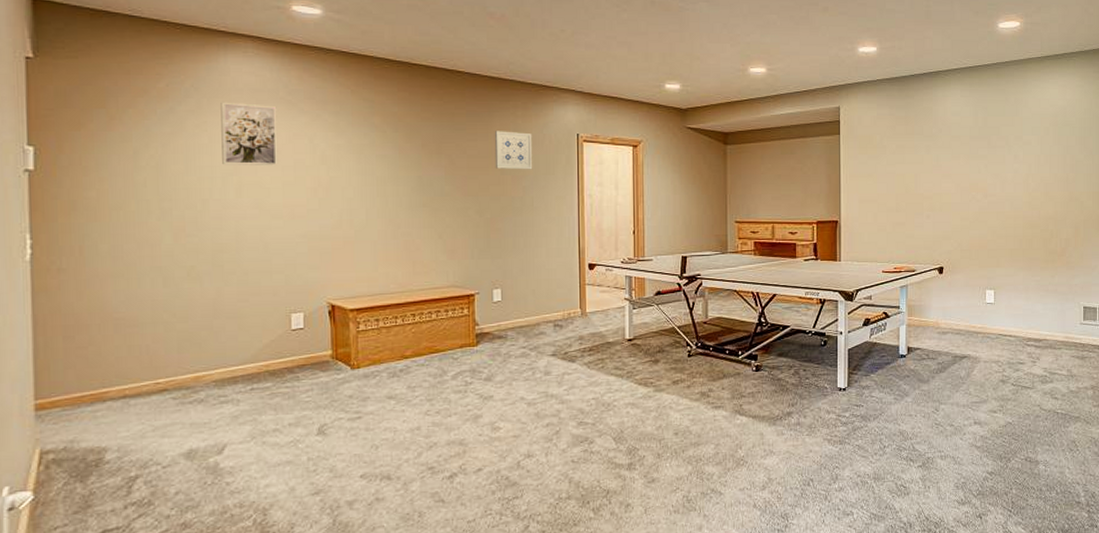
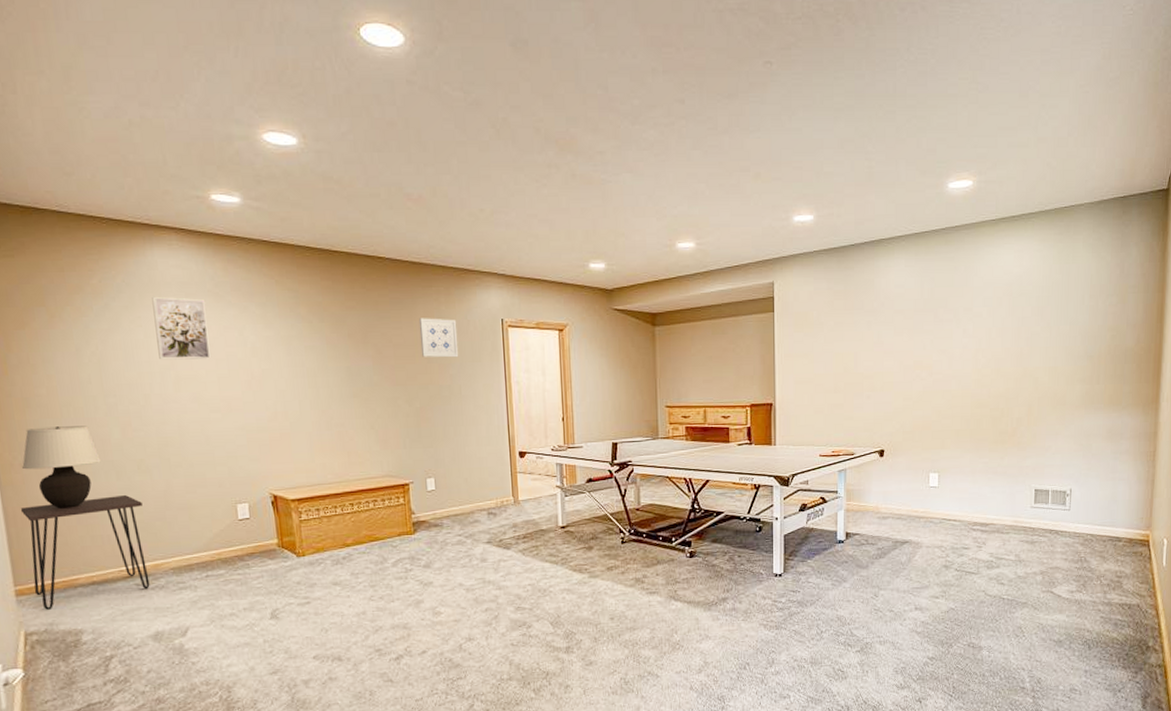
desk: none [52,303,188,426] -> present [20,495,150,610]
table lamp: none [60,230,148,317] -> present [22,426,101,509]

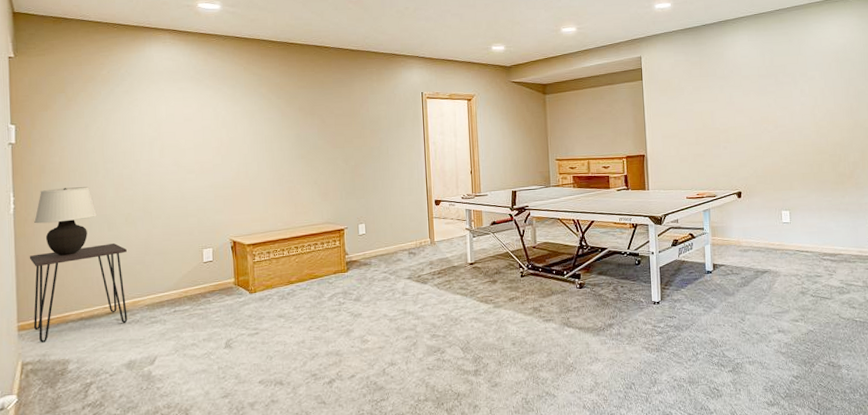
wall art: present [152,296,212,360] -> none [147,82,191,133]
wall art: present [418,318,459,358] -> none [355,93,387,125]

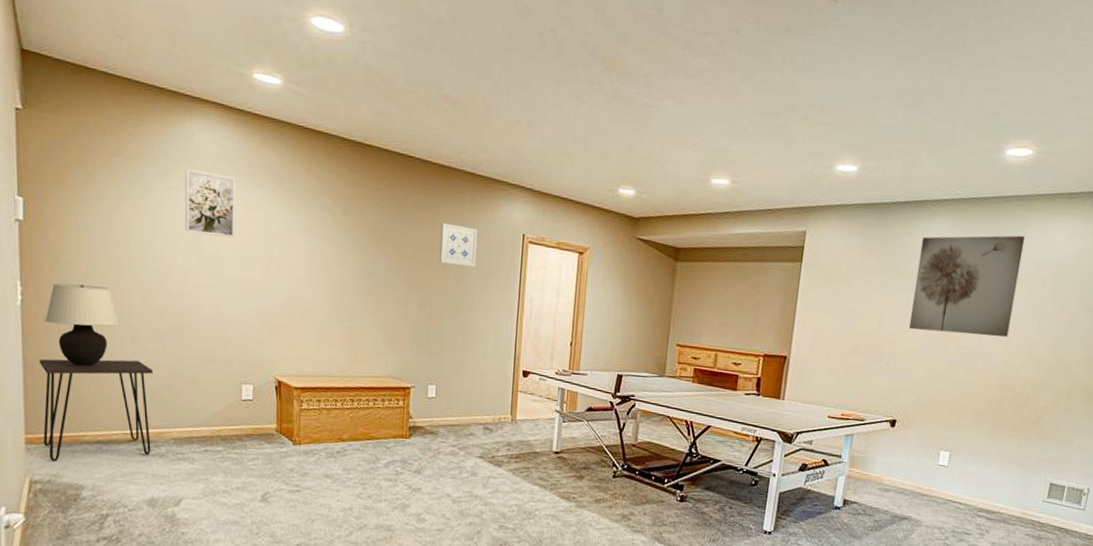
wall art: none [147,82,191,133] -> present [185,168,236,239]
wall art: none [355,93,387,125] -> present [438,223,478,268]
wall art: none [730,34,813,119] -> present [908,235,1026,337]

